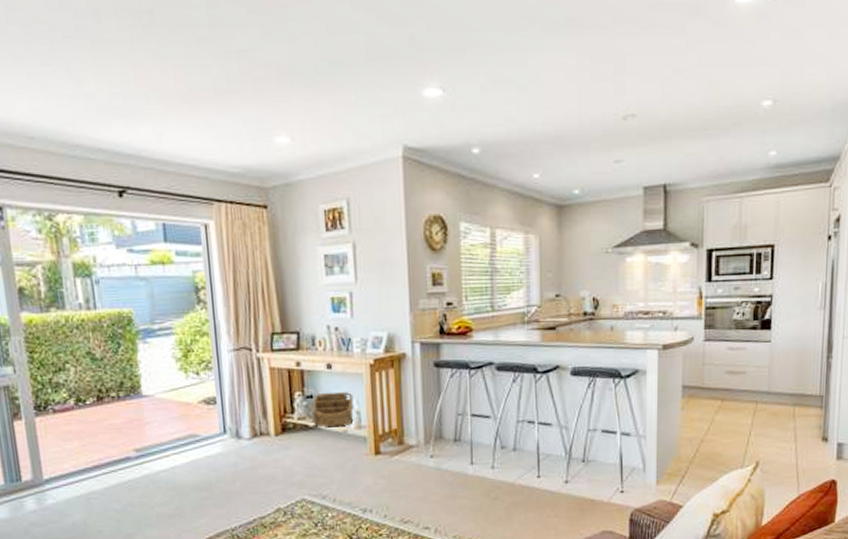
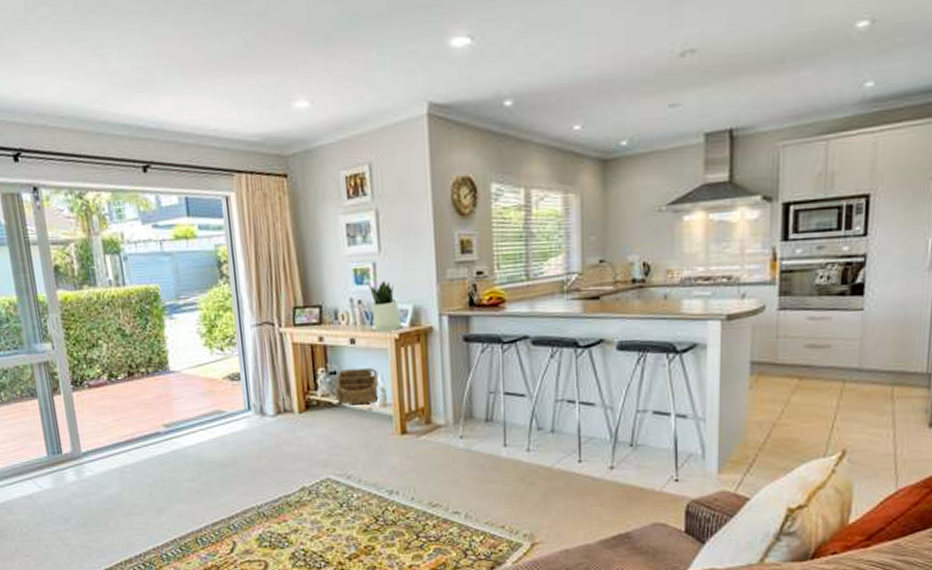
planter: none [346,309,378,357] -> present [369,281,403,332]

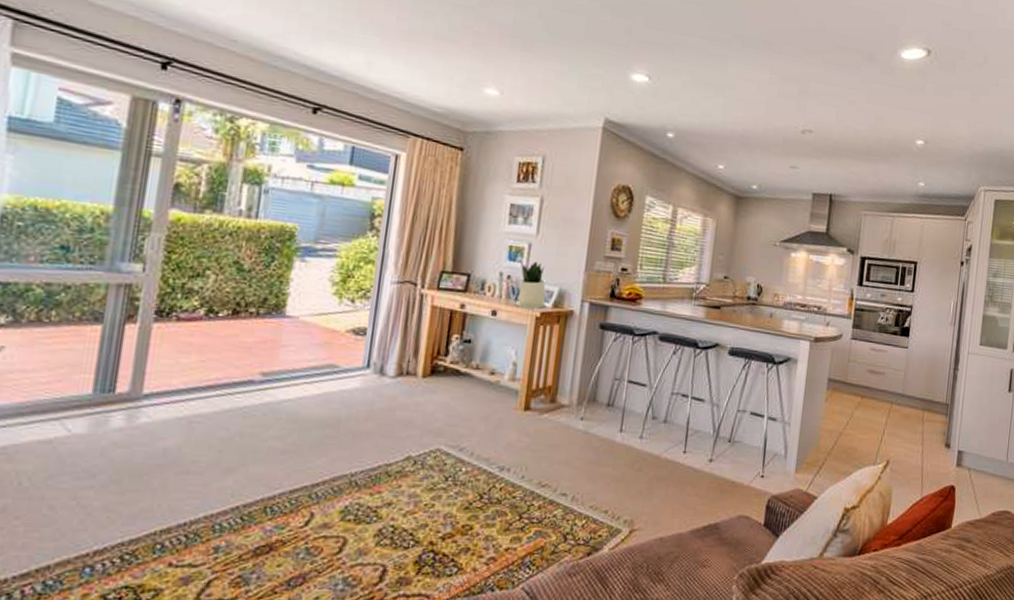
basket: present [335,367,379,404] -> none [466,338,514,376]

